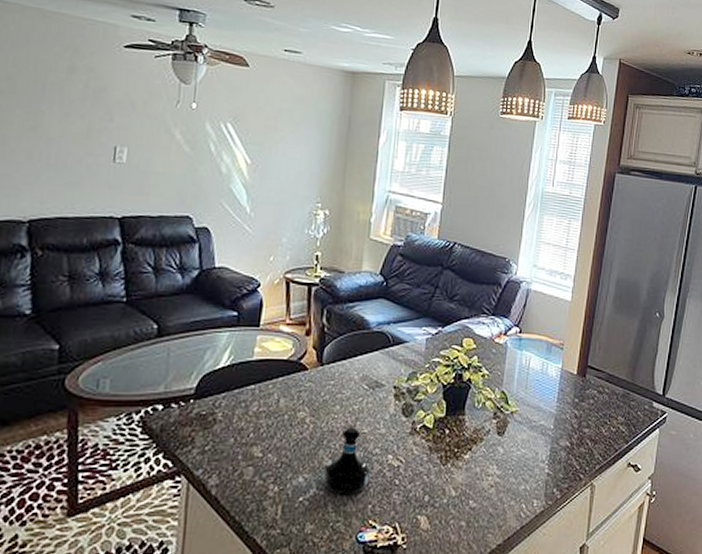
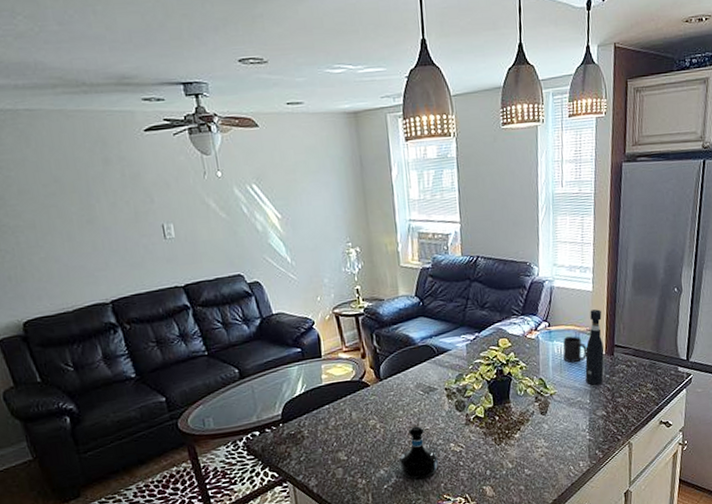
mug: none [531,348,558,378] -> present [563,336,587,363]
pepper grinder: none [552,322,578,409] -> present [585,309,604,385]

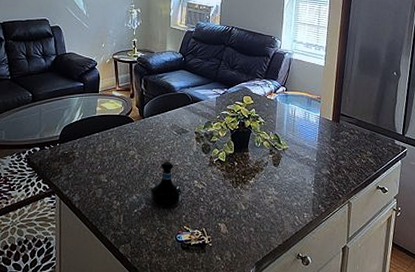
mug: present [563,336,587,363] -> none [296,102,317,124]
pepper grinder: present [585,309,604,385] -> none [314,82,332,146]

